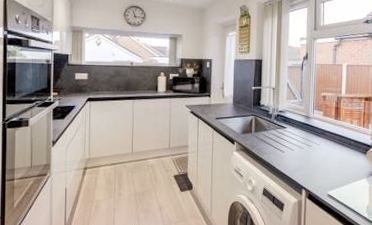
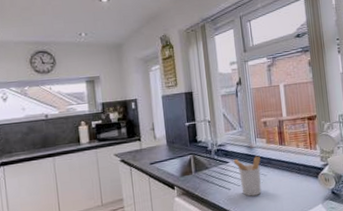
utensil holder: none [289,125,315,161] -> present [232,156,262,197]

